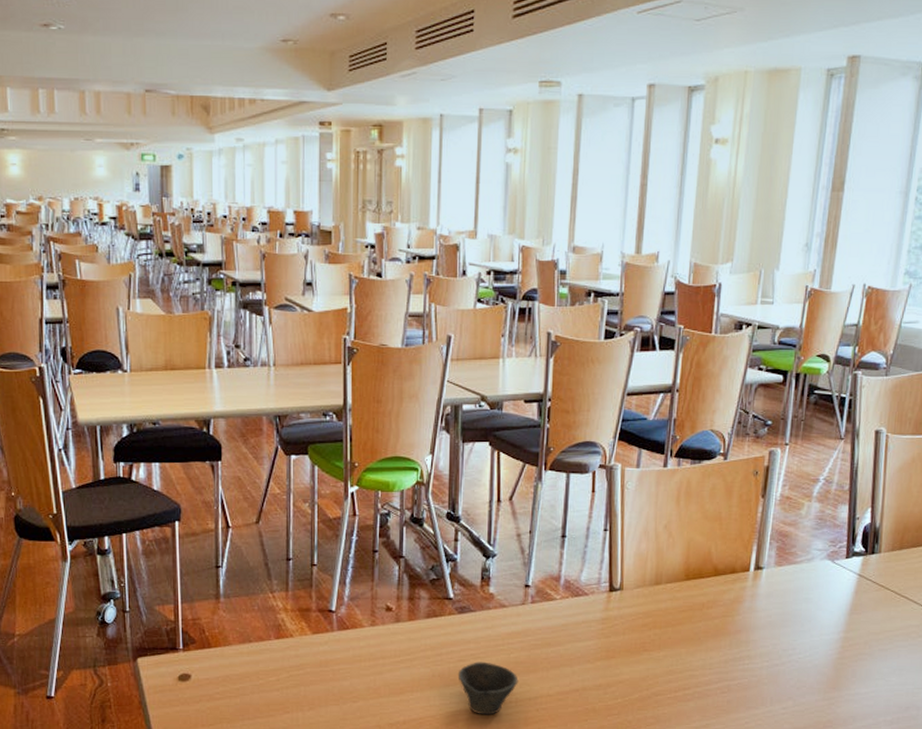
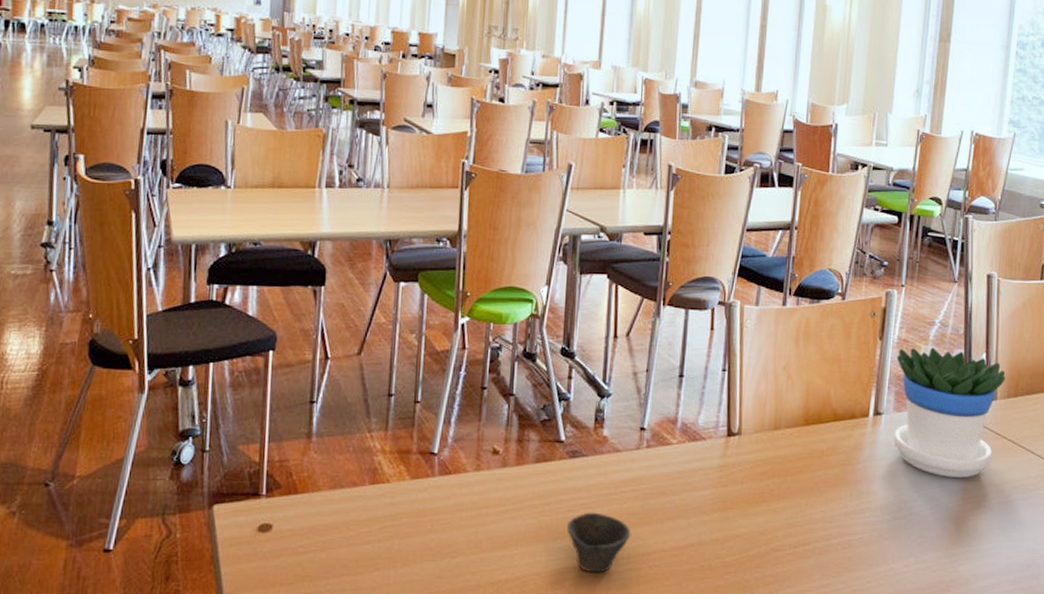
flowerpot: none [774,504,891,627] -> present [894,347,1006,477]

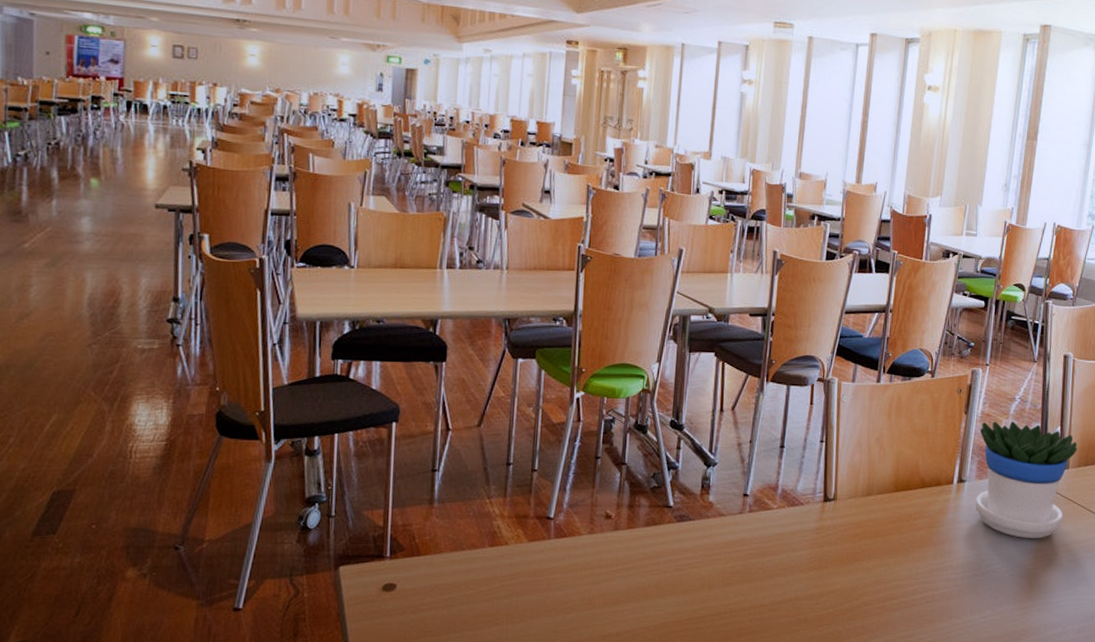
cup: present [566,512,631,573] -> none [674,571,734,626]

